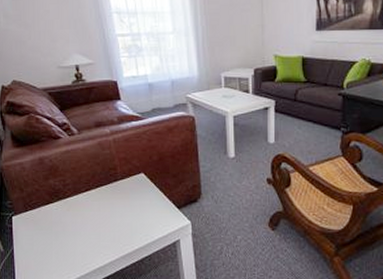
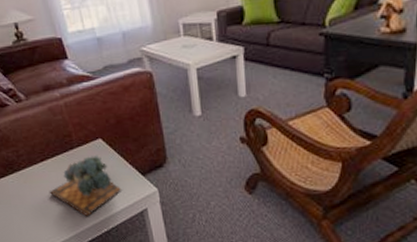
succulent plant: none [90,187,159,246] -> present [49,154,123,217]

